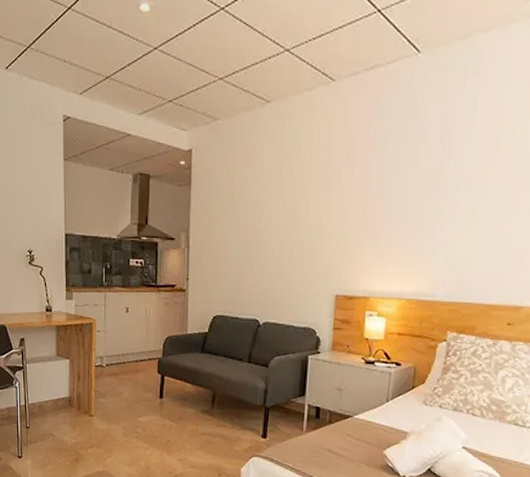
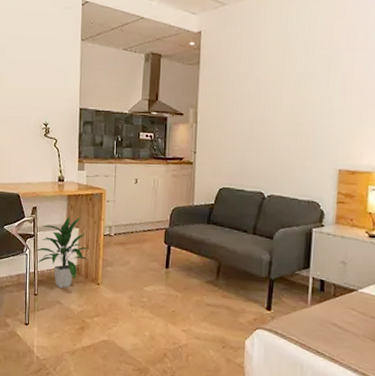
indoor plant: none [25,347,82,421] -> present [35,216,90,288]

